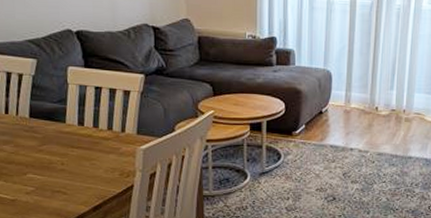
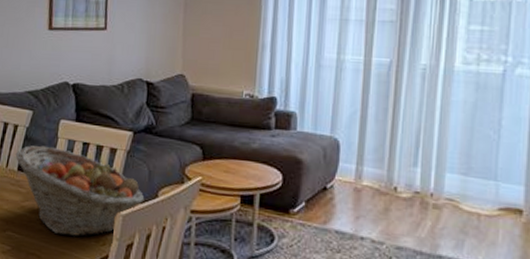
fruit basket: none [24,92,162,172] -> present [15,145,145,237]

